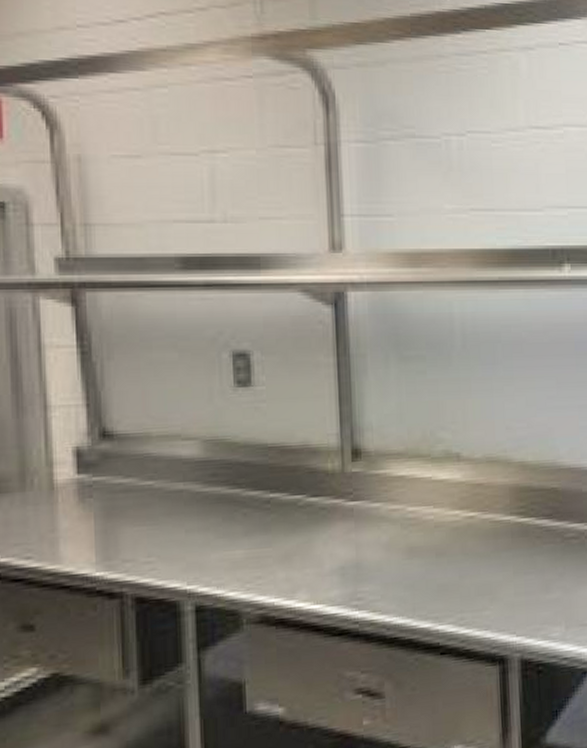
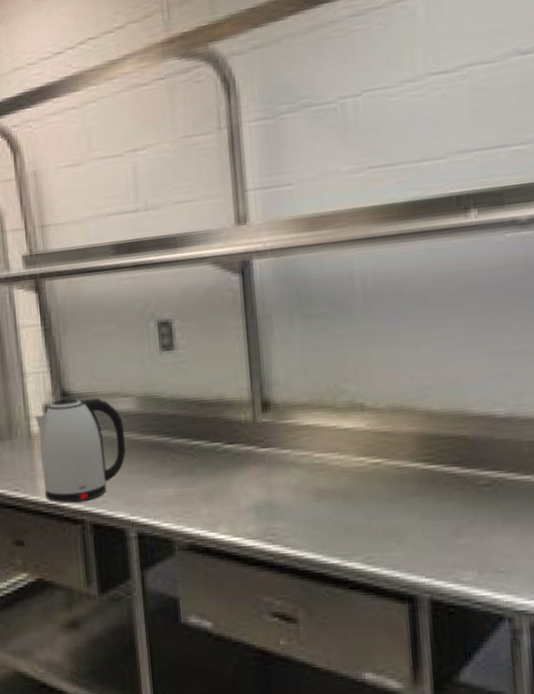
kettle: none [60,438,185,572] -> present [35,397,126,503]

